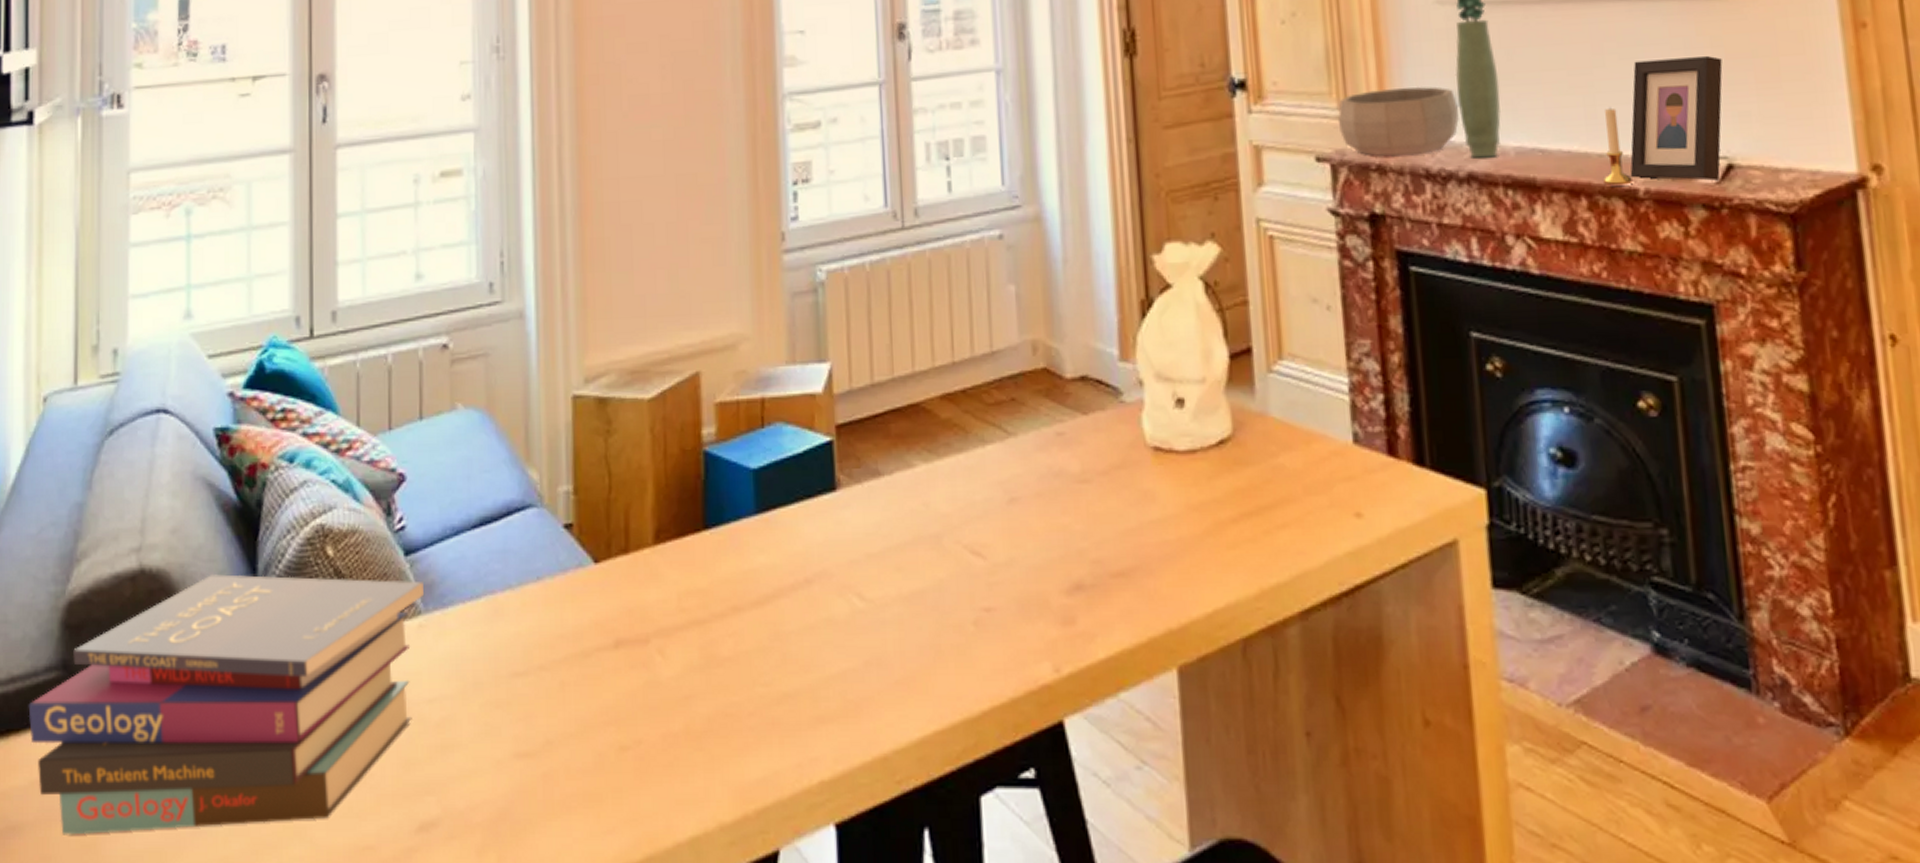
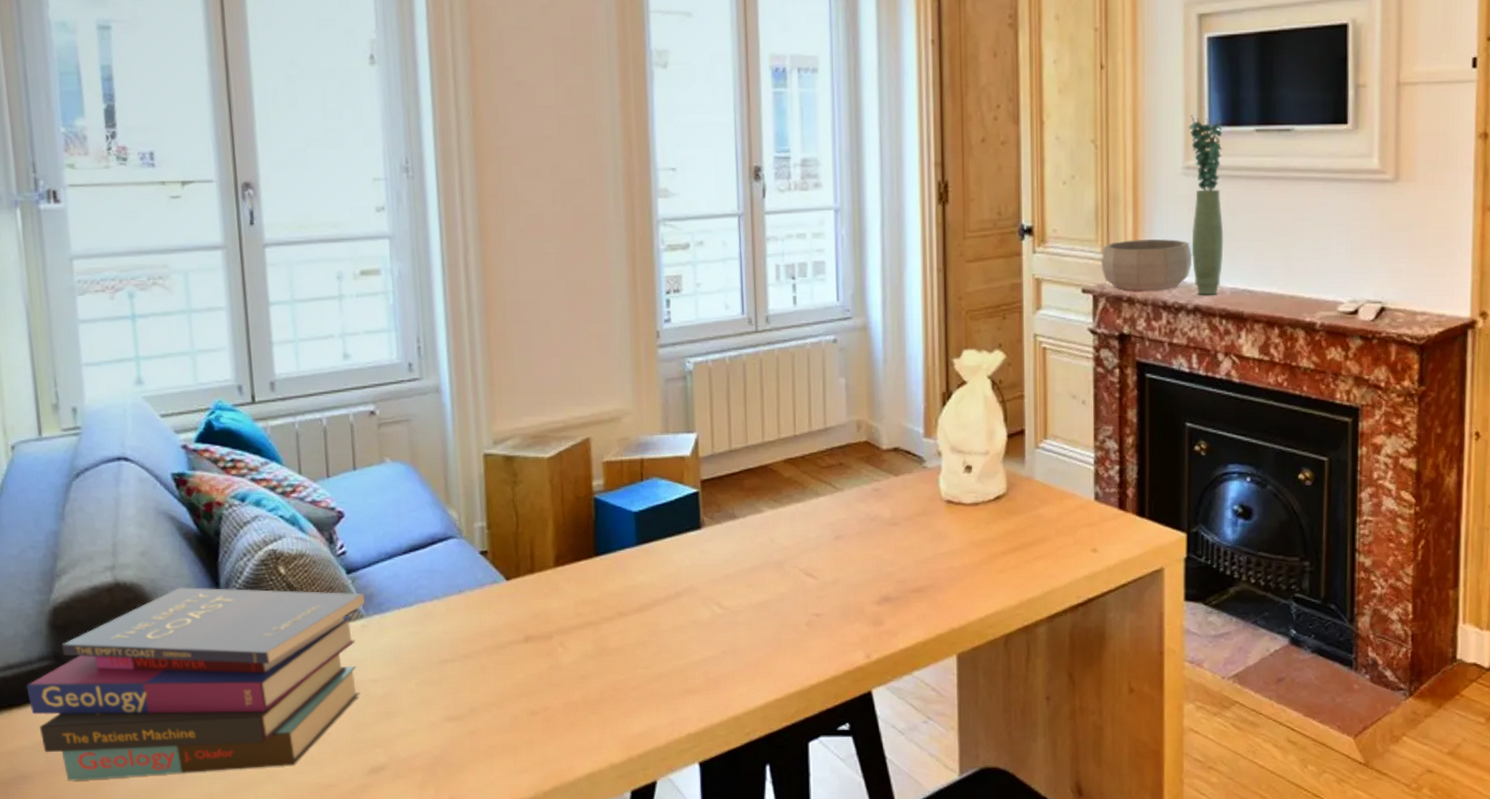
candle holder: present [1602,107,1632,186] -> none [1291,261,1312,320]
picture frame: present [1630,56,1723,181] -> none [1311,226,1387,319]

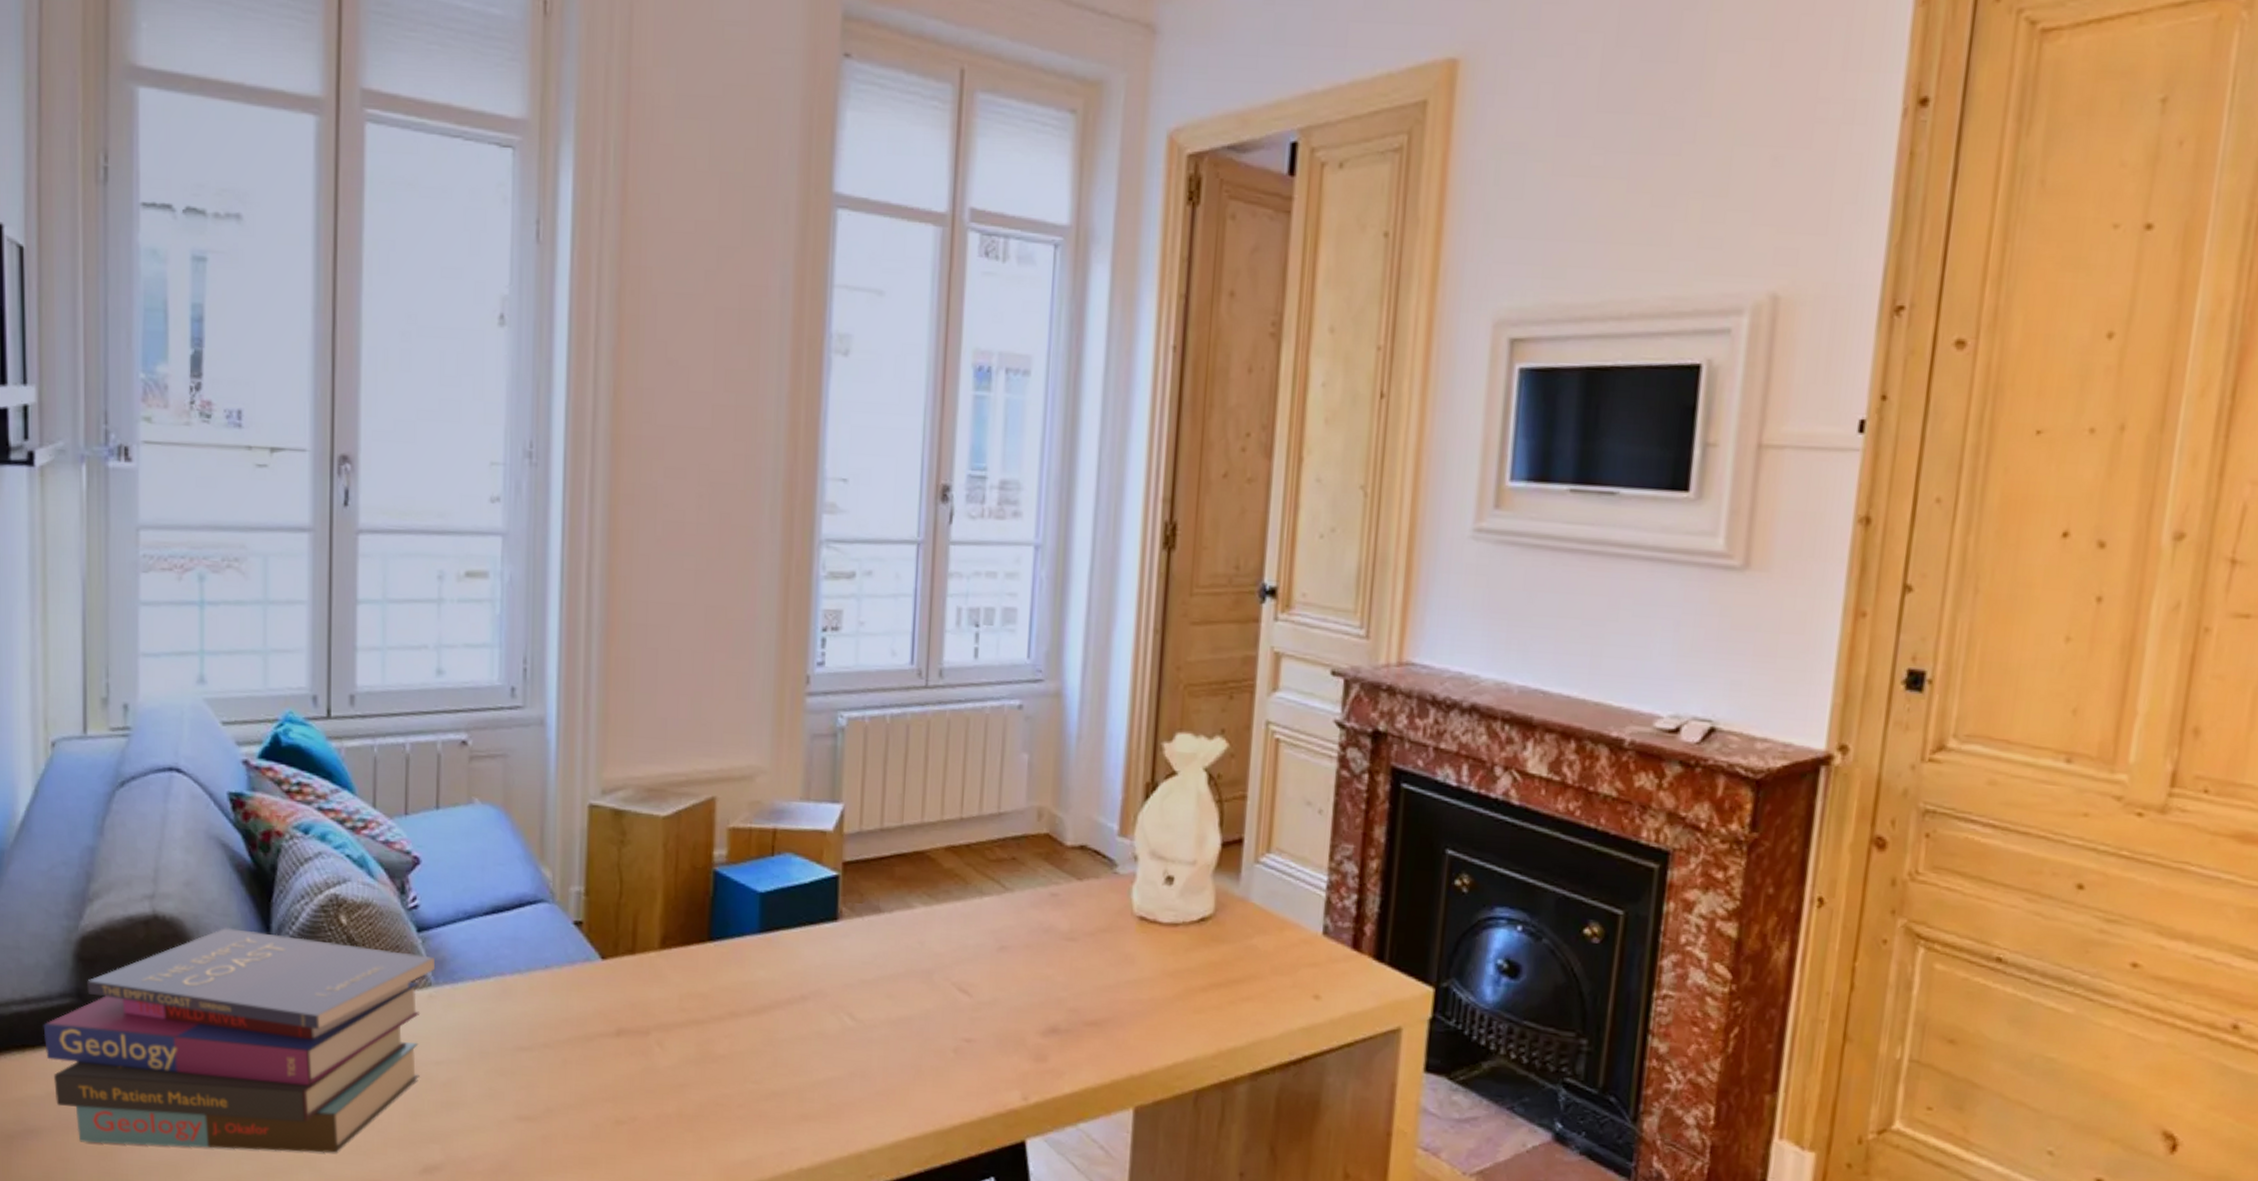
decorative bowl: present [1102,238,1191,291] -> none [1358,614,1474,681]
vase: present [1188,115,1224,295] -> none [1473,464,1527,693]

